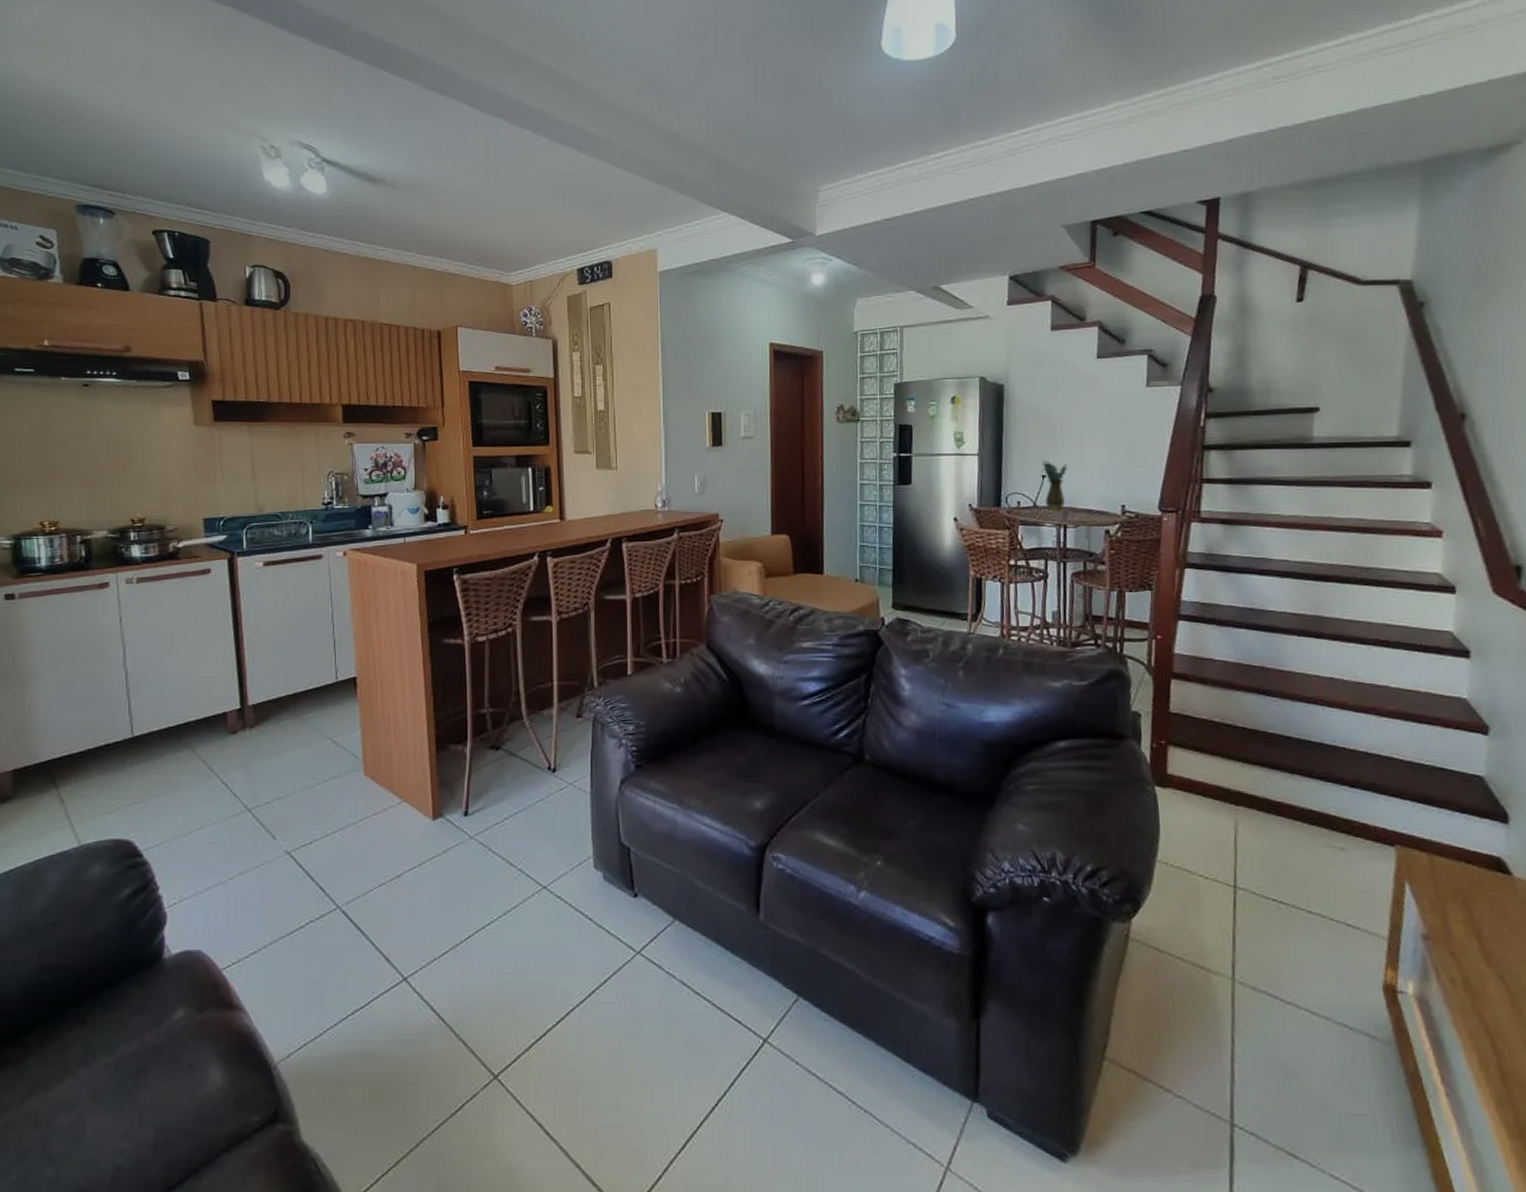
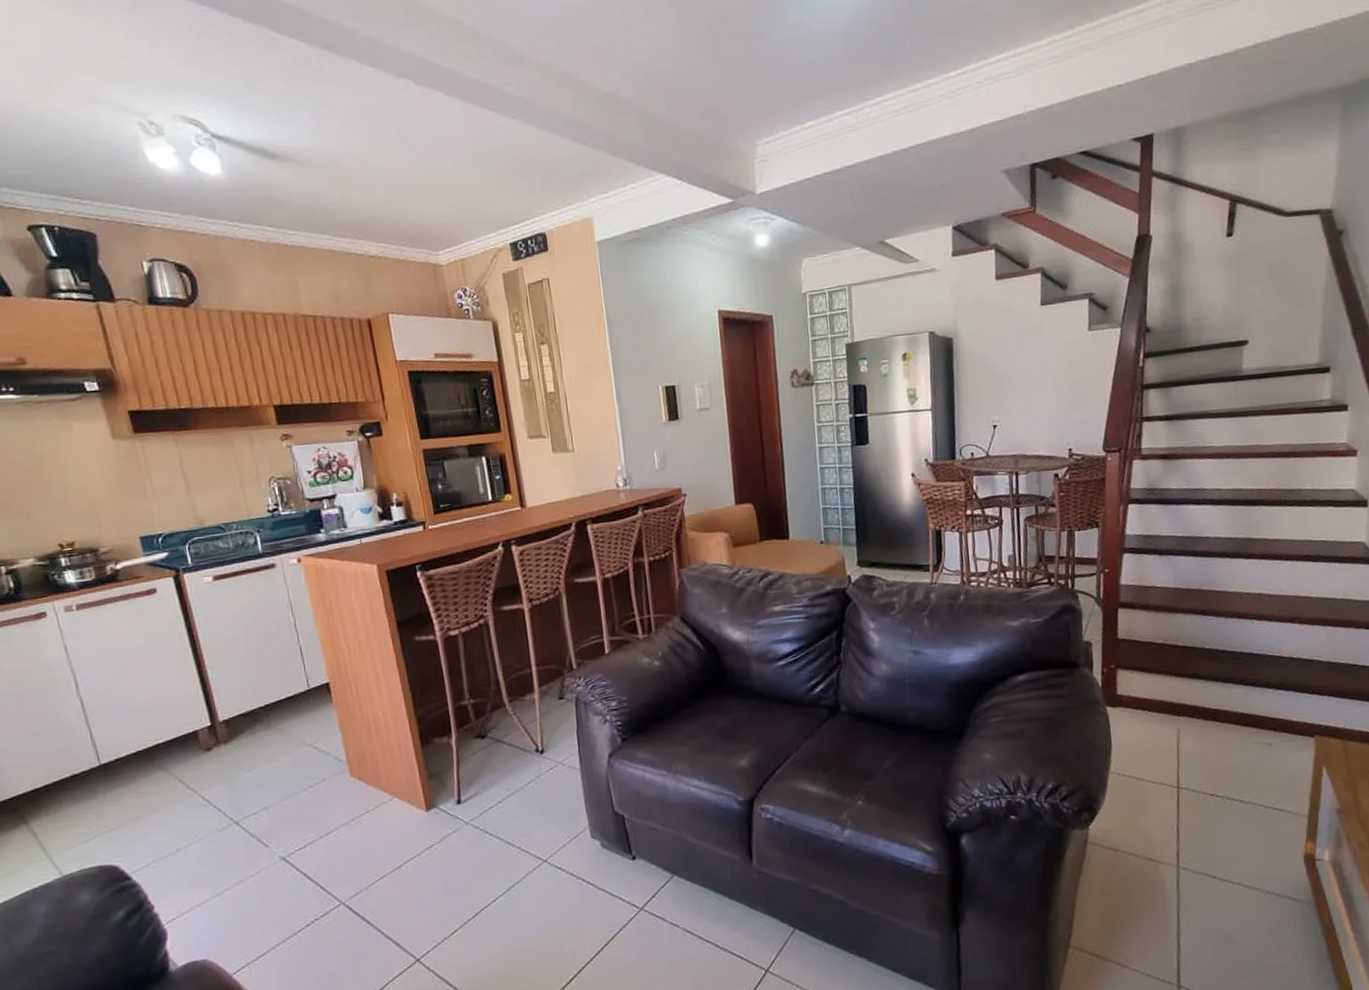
vase: present [1041,461,1068,512] -> none [992,411,1017,460]

